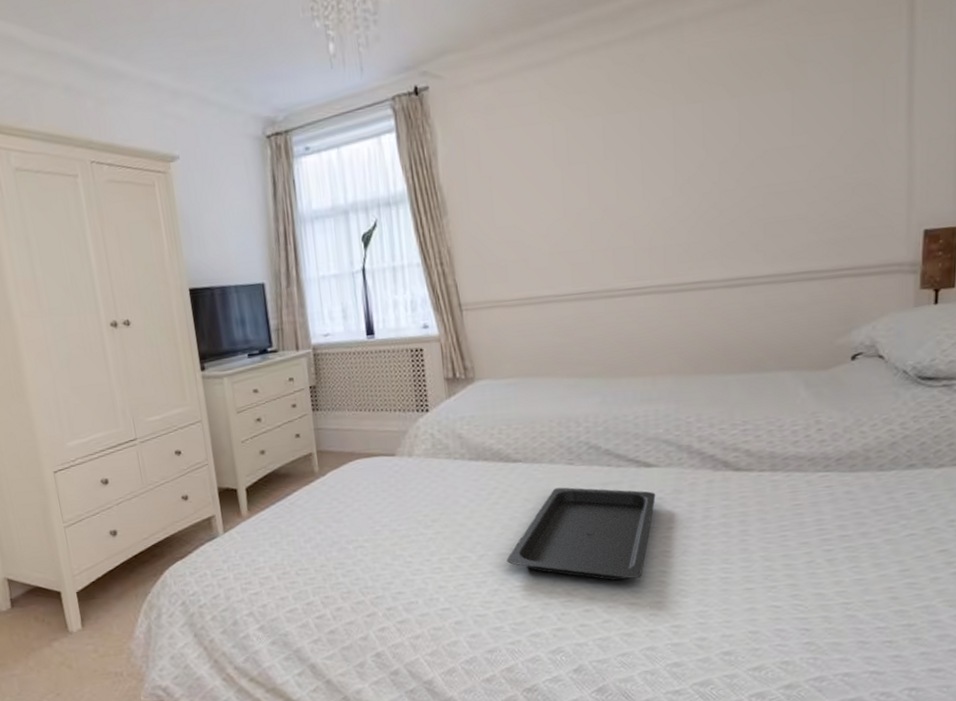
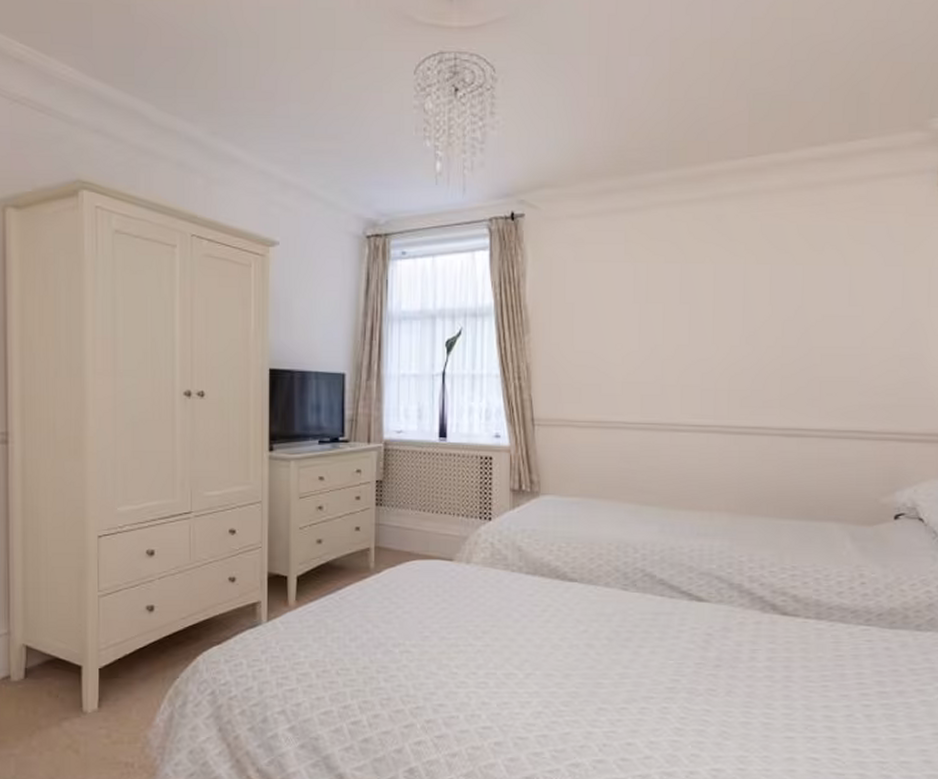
serving tray: present [506,487,656,581] -> none [553,612,705,715]

